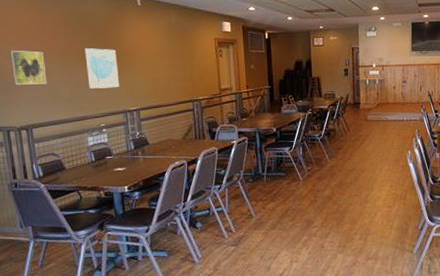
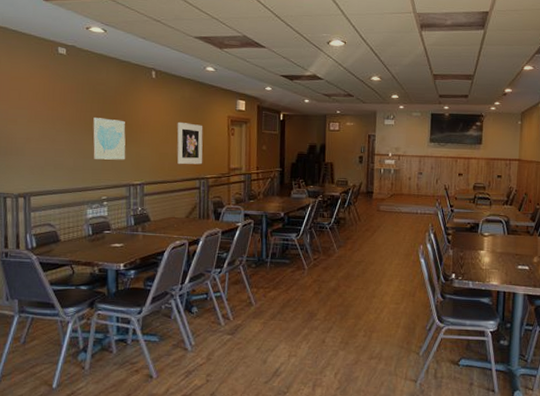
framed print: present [9,51,47,85] -> none [15,115,51,151]
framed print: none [166,47,194,89] -> present [177,122,203,165]

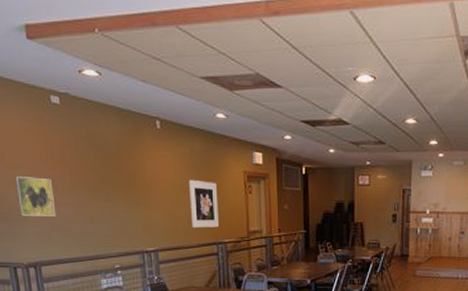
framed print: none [15,115,51,151] -> present [14,177,56,217]
wall art: present [93,118,126,160] -> none [97,177,136,225]

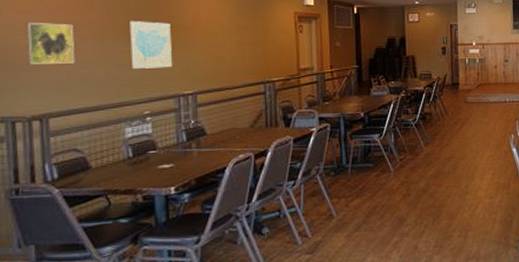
wall art: none [97,177,136,225] -> present [129,21,173,69]
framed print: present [188,180,220,228] -> none [234,22,268,69]

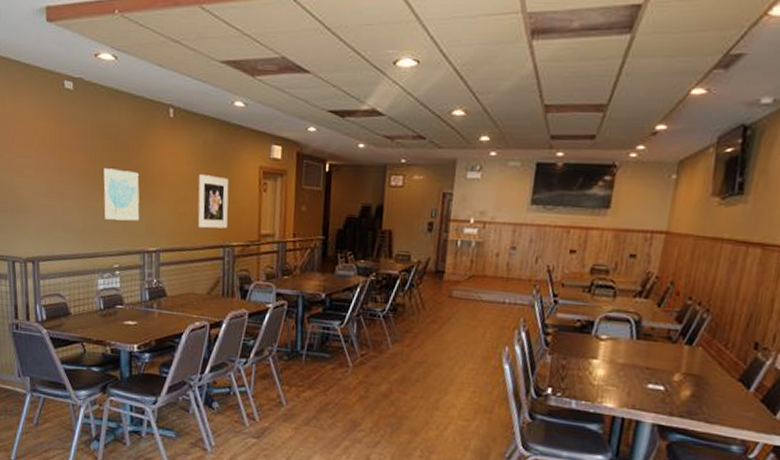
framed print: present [25,23,75,64] -> none [21,165,59,209]
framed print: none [234,22,268,69] -> present [197,175,229,229]

